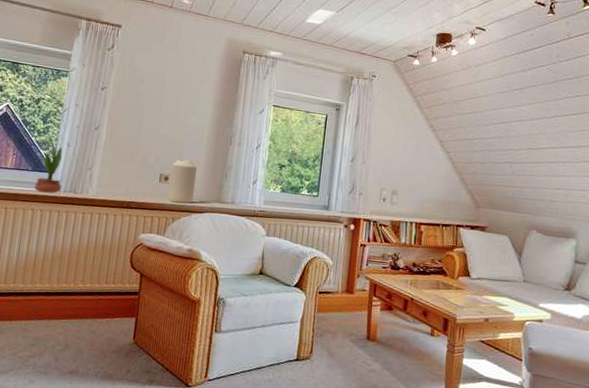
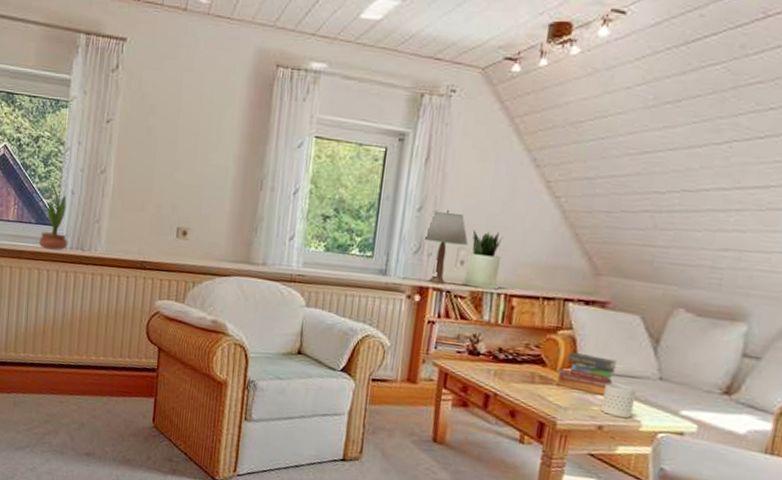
candle: present [168,159,197,203] -> none [187,209,220,264]
table lamp: none [356,160,388,217] -> present [423,209,468,285]
planter: none [384,175,413,220] -> present [461,229,503,290]
books: none [454,264,494,296] -> present [555,352,616,396]
mug: none [486,286,510,312] -> present [600,383,637,419]

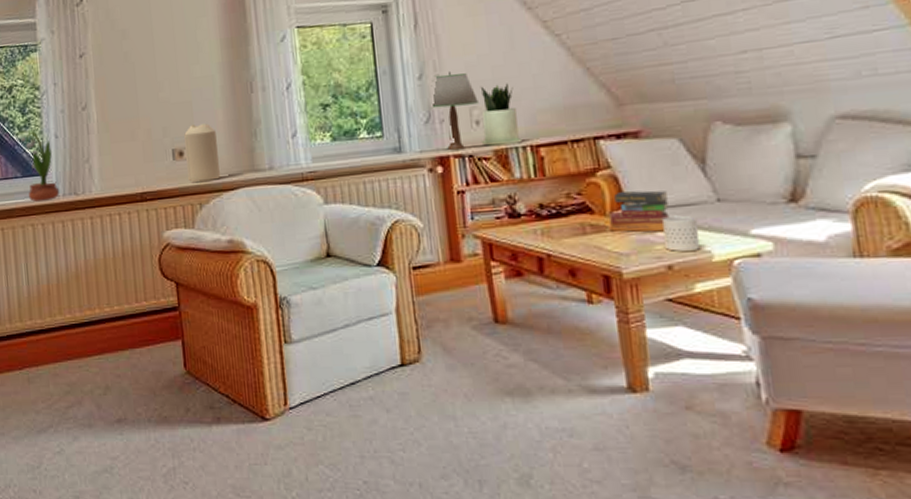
candle: none [187,209,220,264] -> present [184,123,220,183]

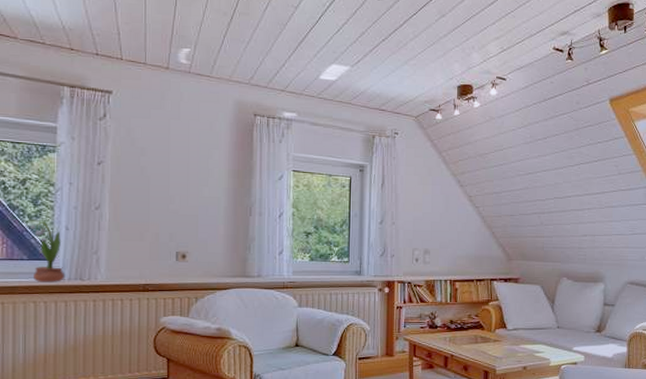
candle: present [184,123,220,183] -> none [188,235,216,281]
table lamp: present [431,70,478,151] -> none [386,221,419,278]
planter: present [480,83,523,146] -> none [417,235,445,278]
books: present [608,190,670,233] -> none [492,316,529,345]
mug: present [662,215,700,253] -> none [523,335,545,359]

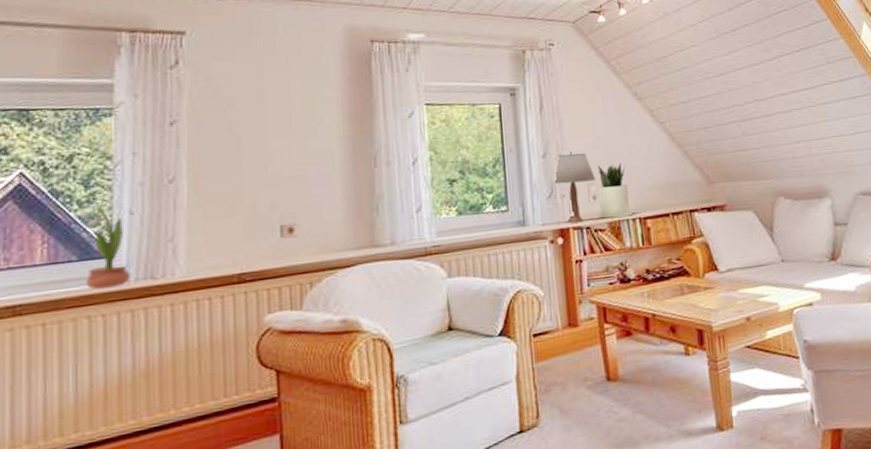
table lamp: none [386,221,419,278] -> present [554,150,595,224]
planter: none [417,235,445,278] -> present [597,163,633,219]

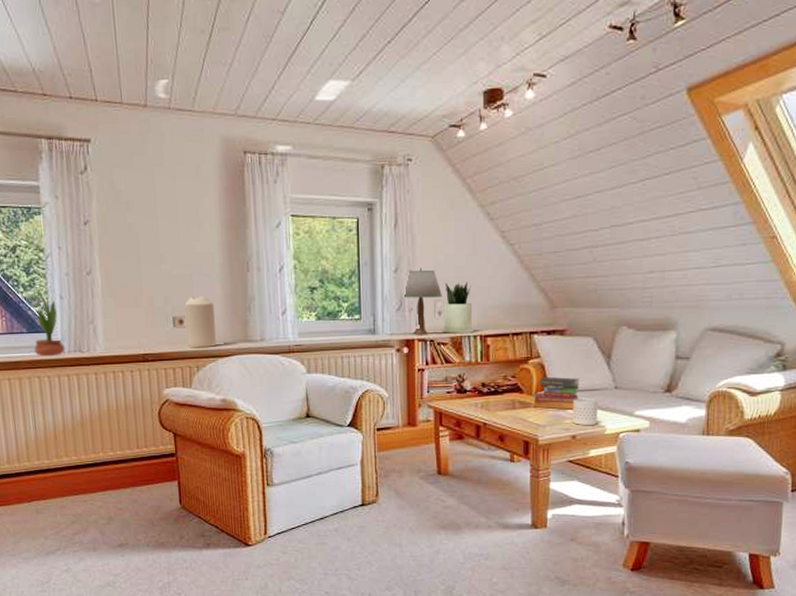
candle: none [296,198,335,260] -> present [184,296,216,348]
books: none [701,254,748,291] -> present [533,376,579,410]
mug: none [742,274,770,306] -> present [571,398,599,426]

